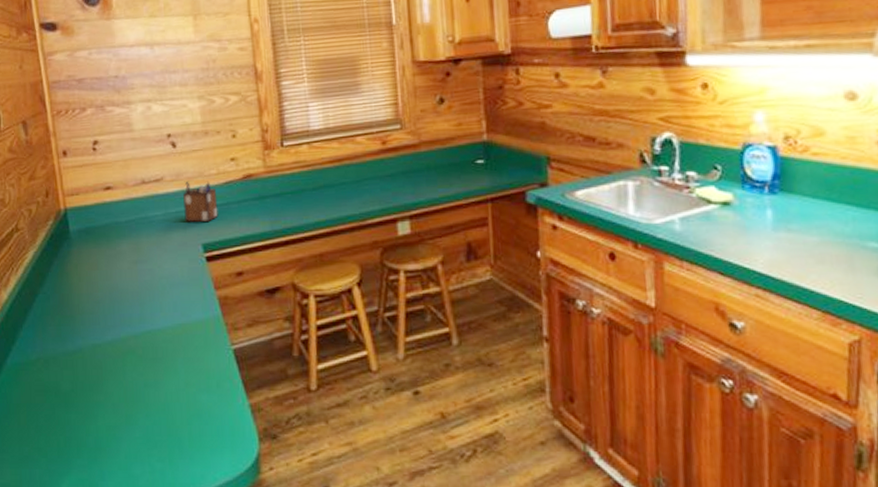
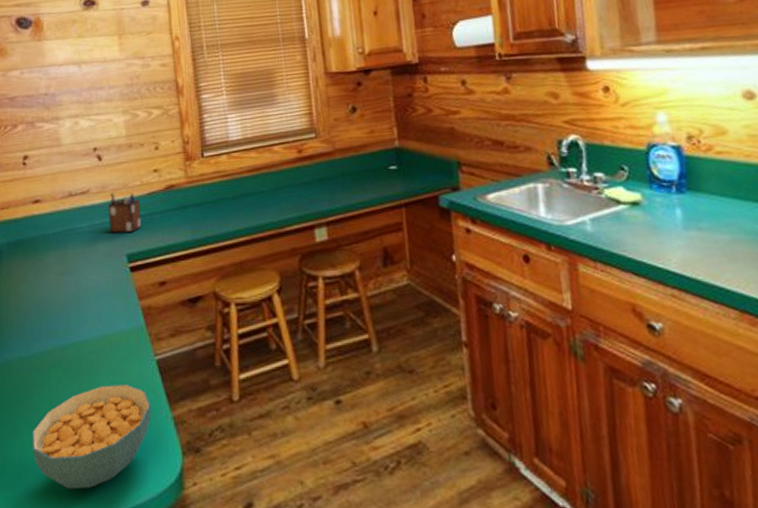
cereal bowl: none [106,373,228,472] -> present [31,384,152,489]

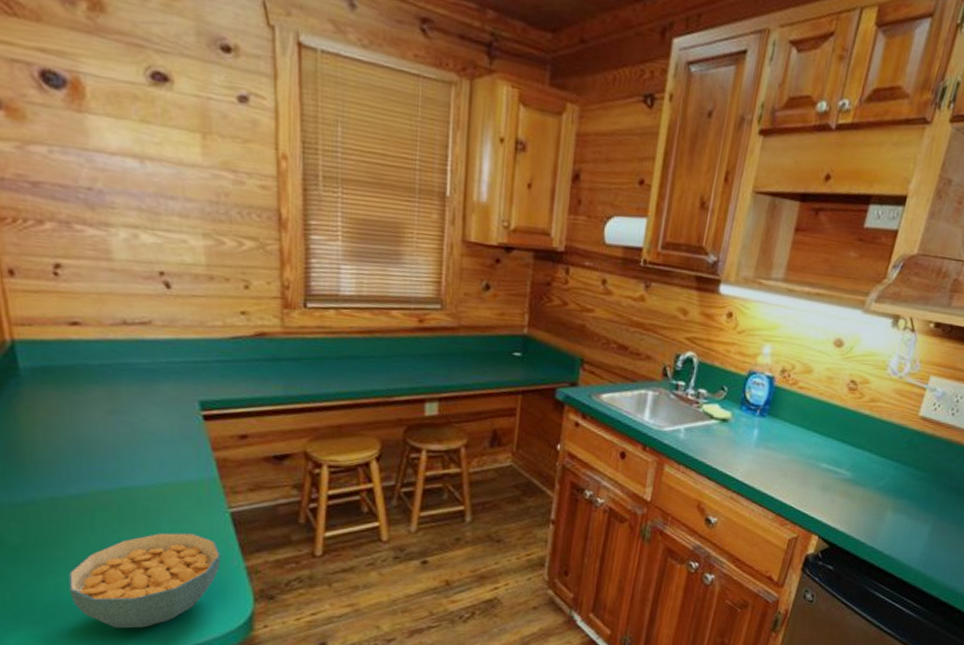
desk organizer: present [108,192,142,233] -> none [178,329,221,377]

